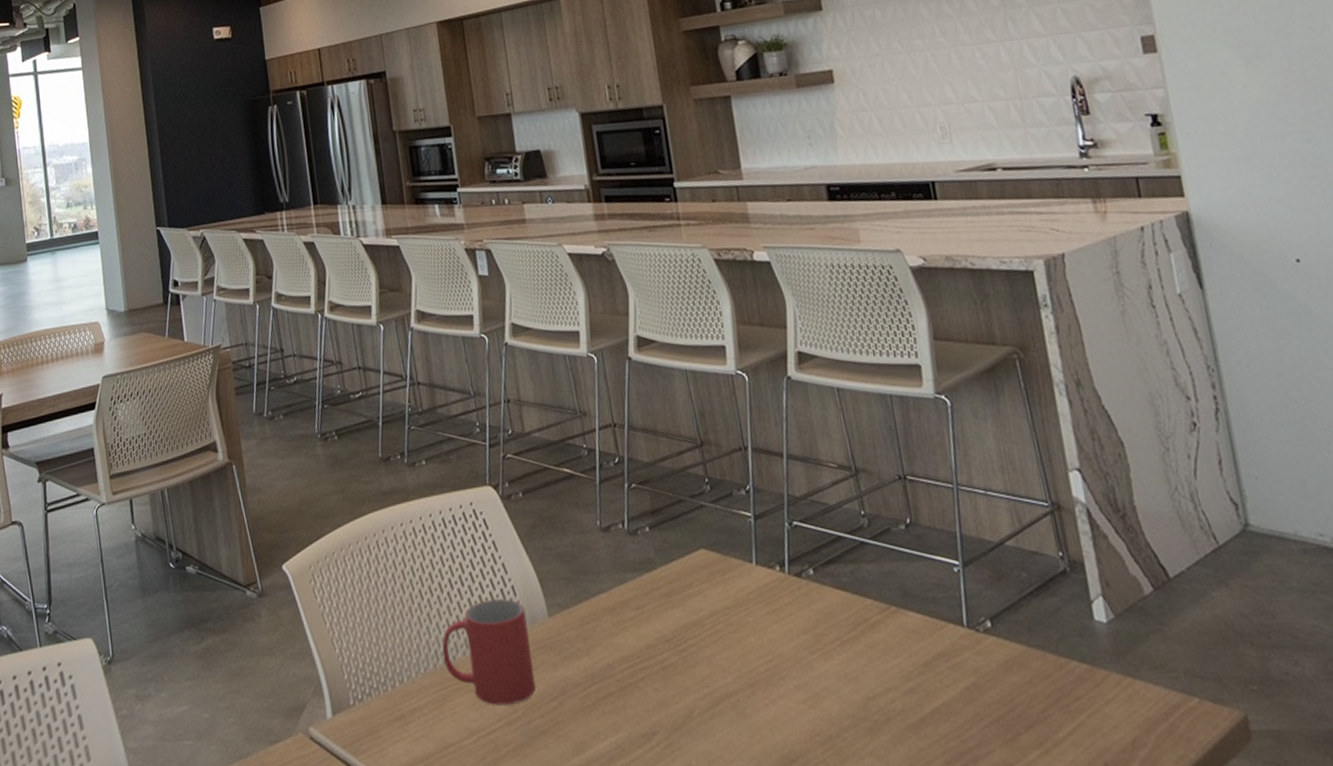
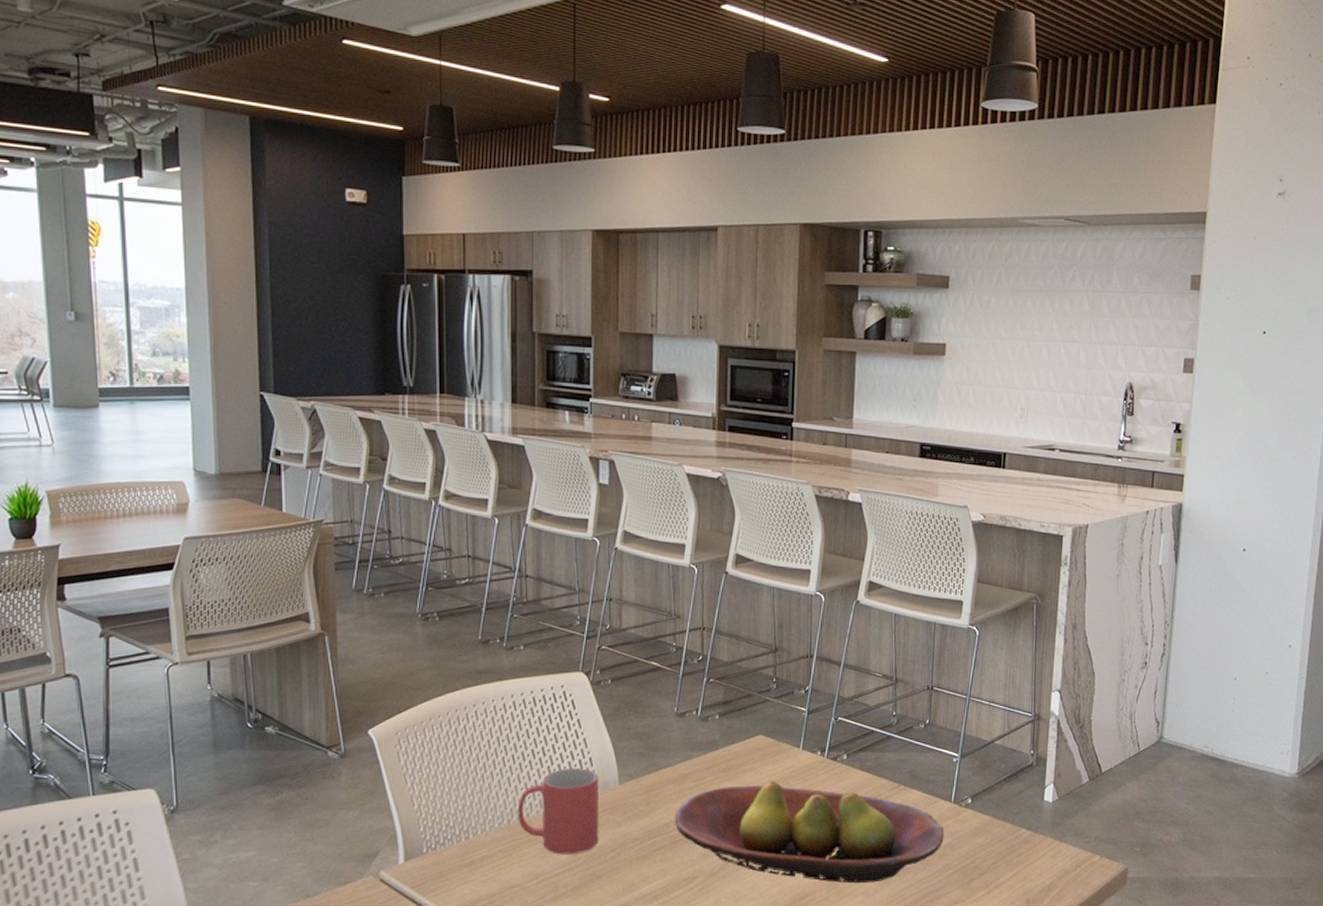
fruit bowl: none [617,606,965,741] -> present [674,781,945,884]

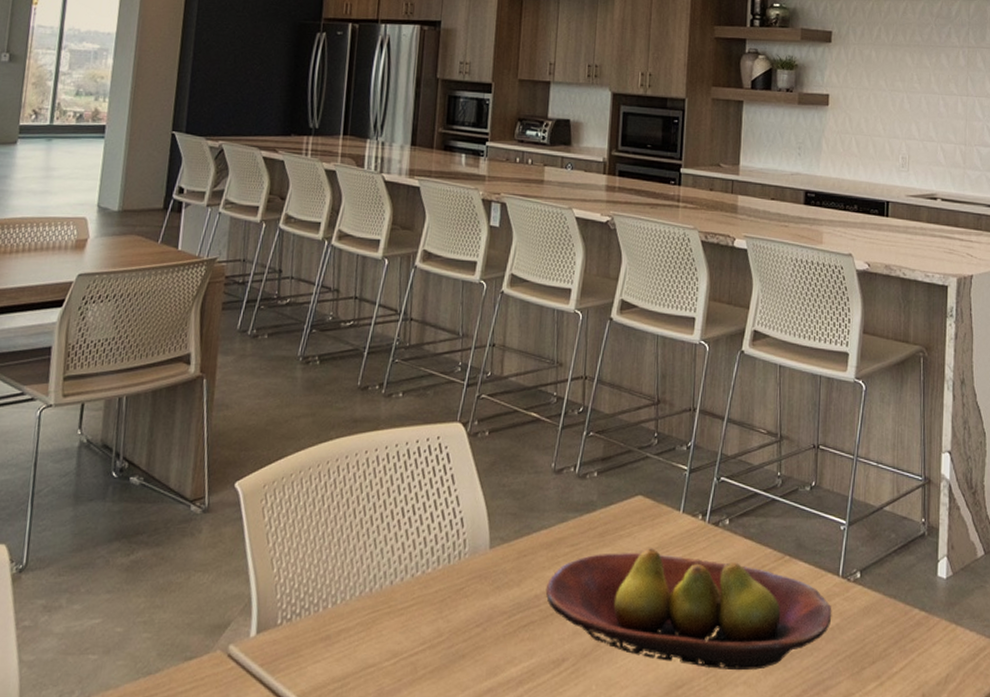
mug: present [517,767,599,854] -> none [380,528,469,629]

